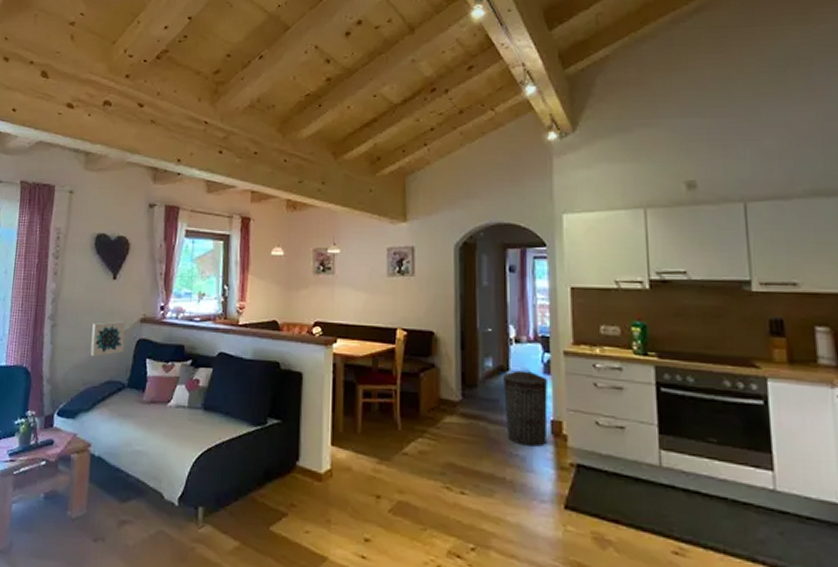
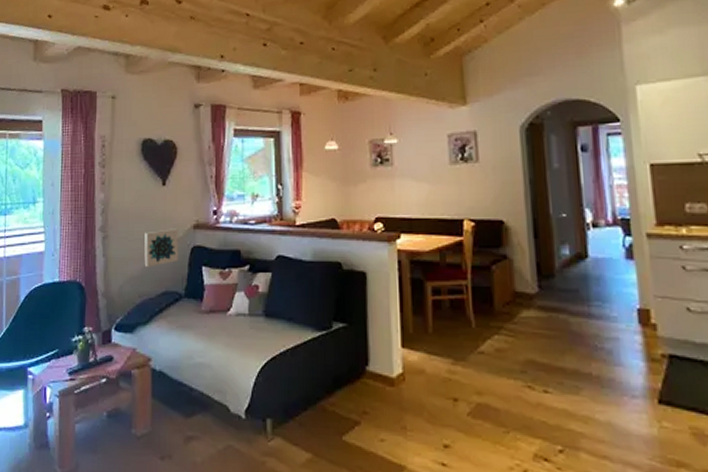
trash can: present [504,368,548,447] -> none [582,254,634,338]

